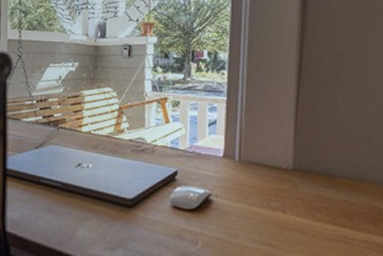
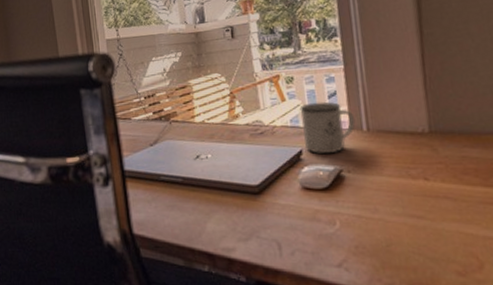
mug: none [180,127,230,178] -> present [299,101,355,154]

